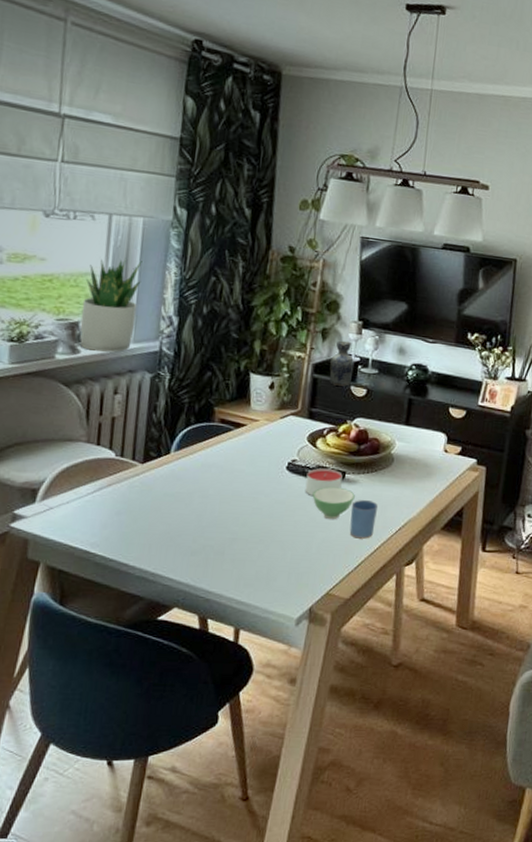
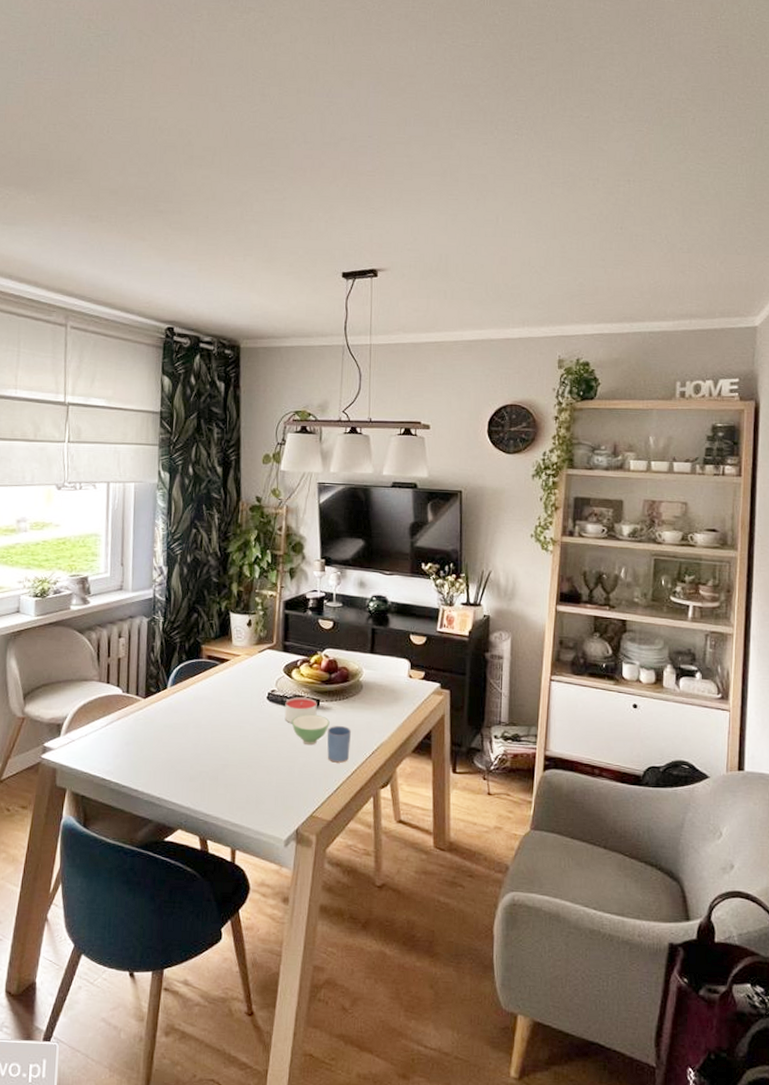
planter: present [79,258,142,353] -> none [89,518,136,602]
ceramic jug: present [329,340,355,386] -> none [299,578,320,620]

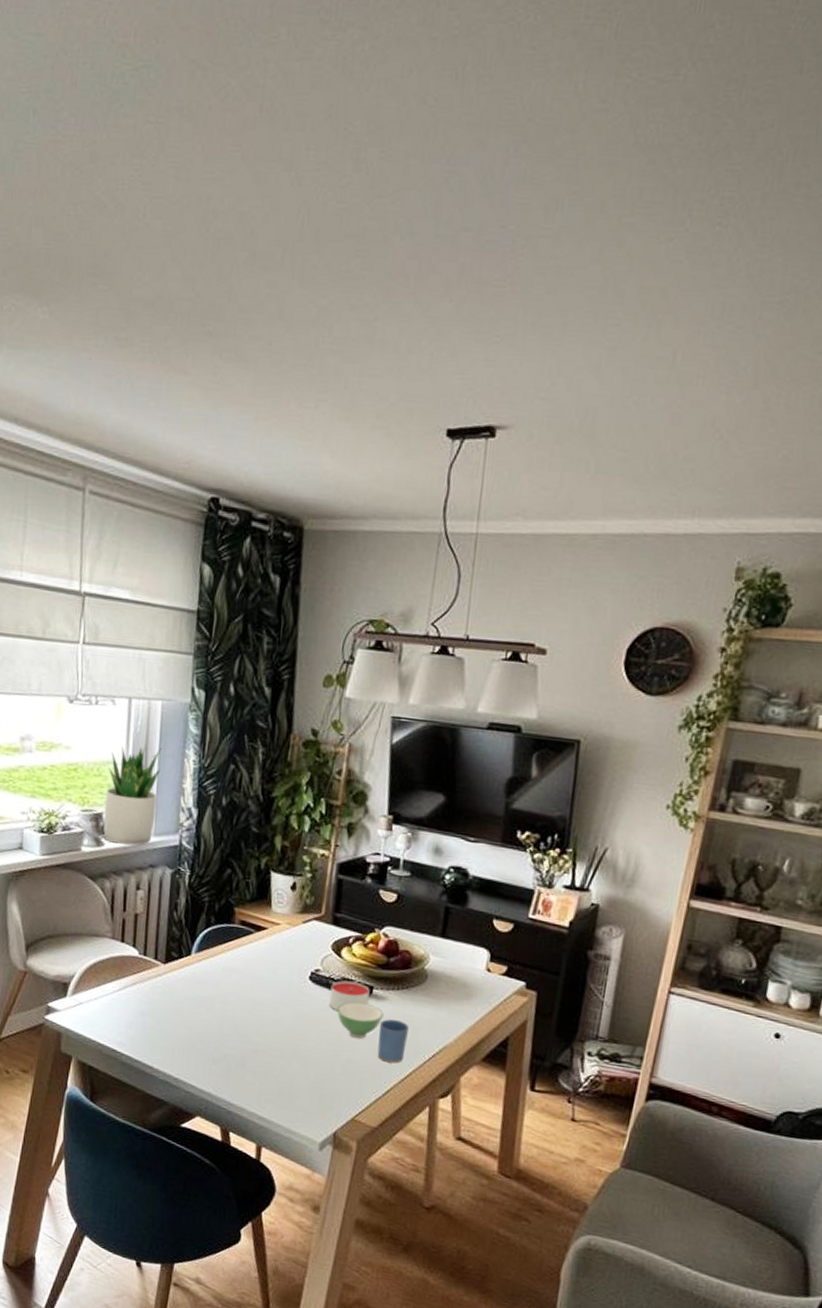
planter: none [89,518,136,602] -> present [103,745,162,846]

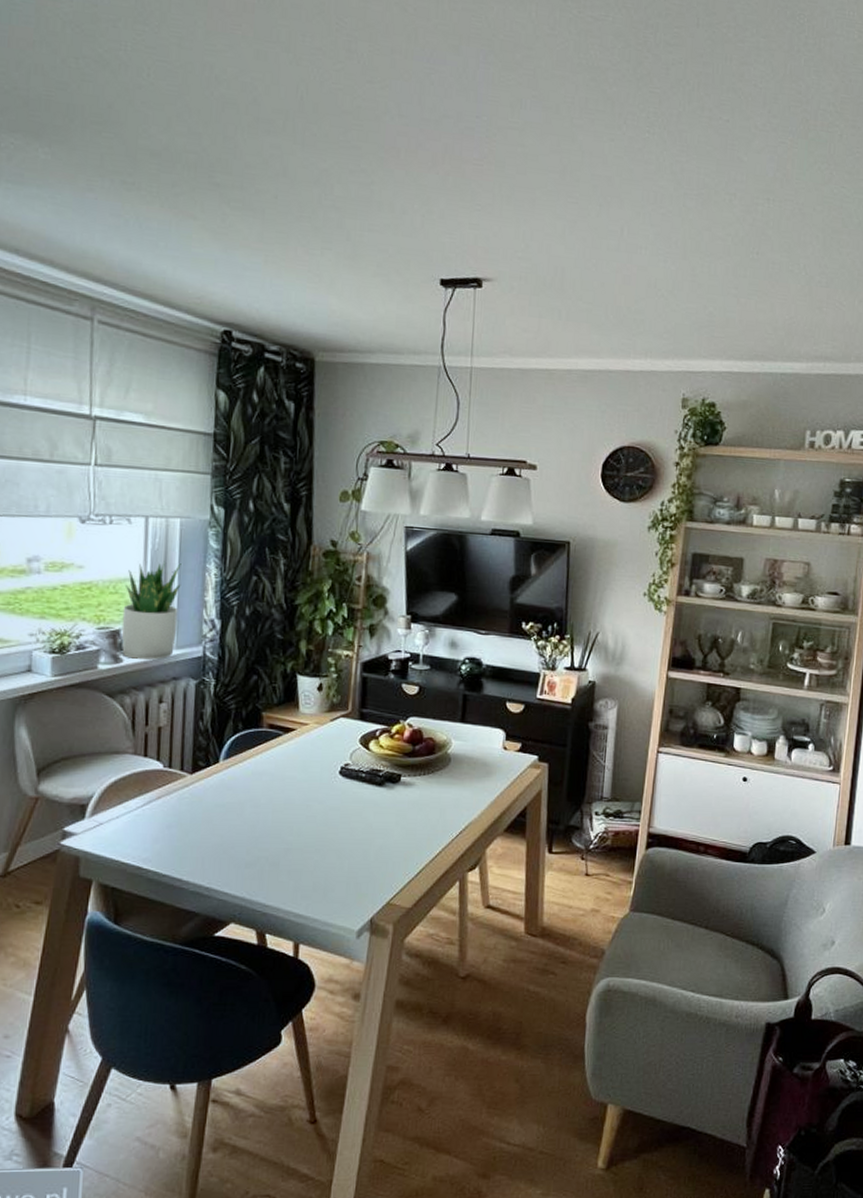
candle: present [329,980,370,1010] -> none [359,771,398,801]
bowl: present [337,1001,384,1039] -> none [367,790,412,826]
mug: present [377,1019,409,1063] -> none [408,803,436,844]

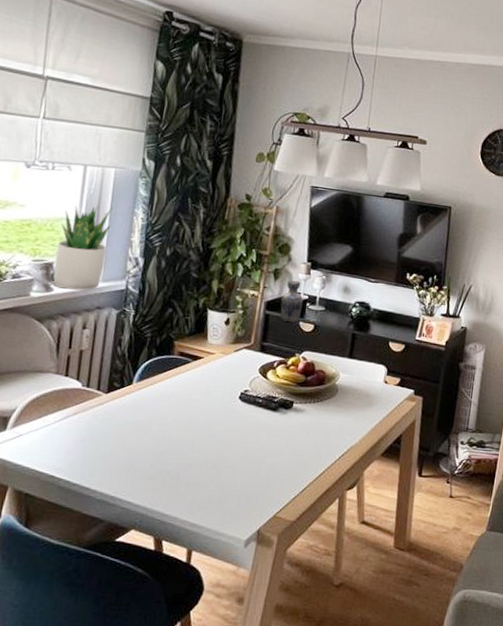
ceramic jug: none [379,636,405,684] -> present [280,280,304,322]

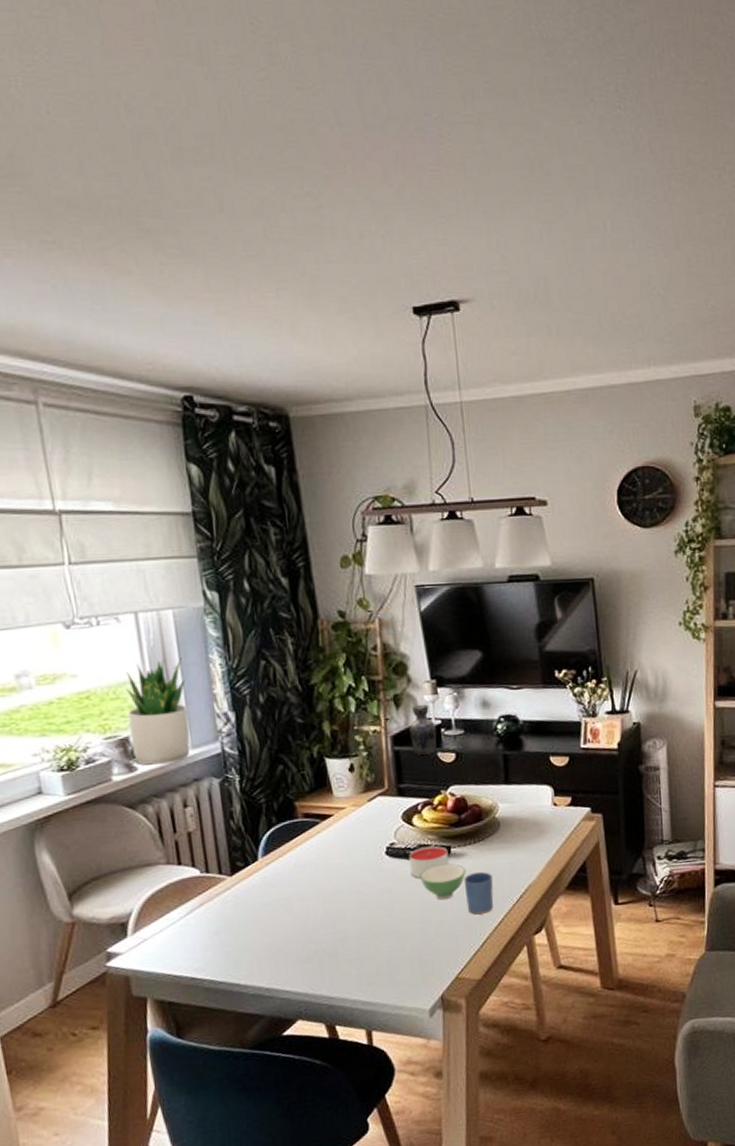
candle: none [255,398,291,424] -> present [409,845,449,878]
bowl: none [262,415,302,447] -> present [419,863,466,900]
mug: none [296,428,323,465] -> present [463,872,494,915]

